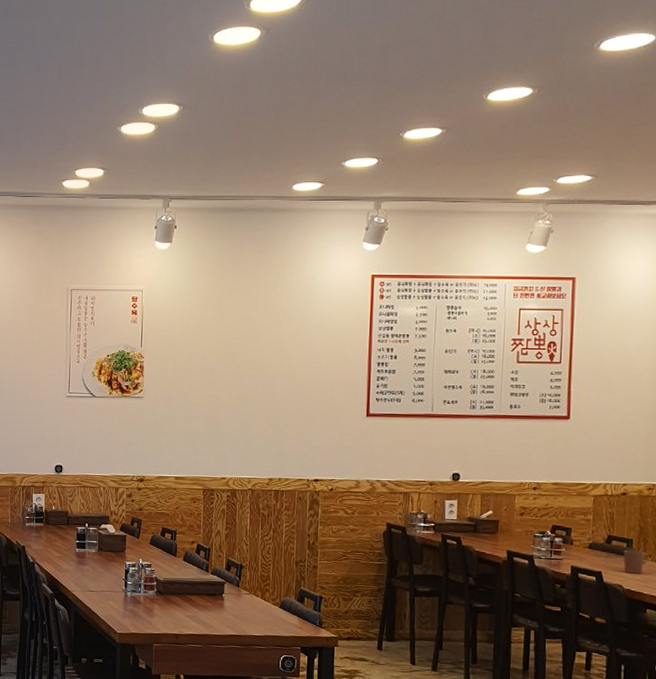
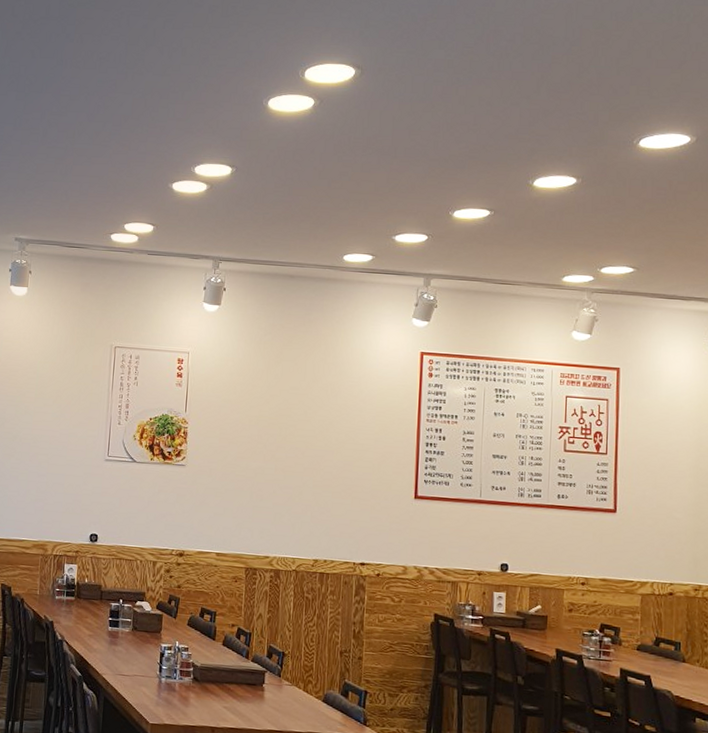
cup: present [623,549,648,575] -> none [672,653,696,681]

